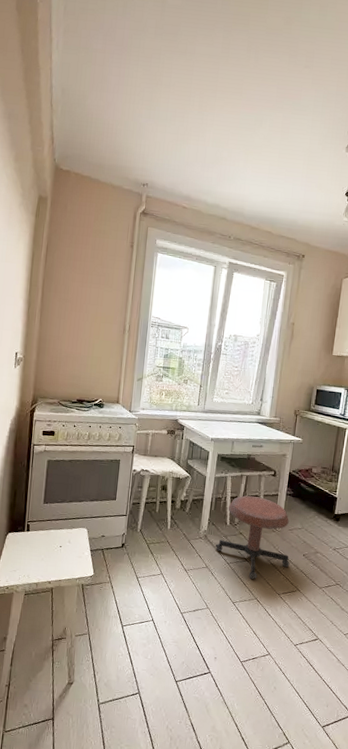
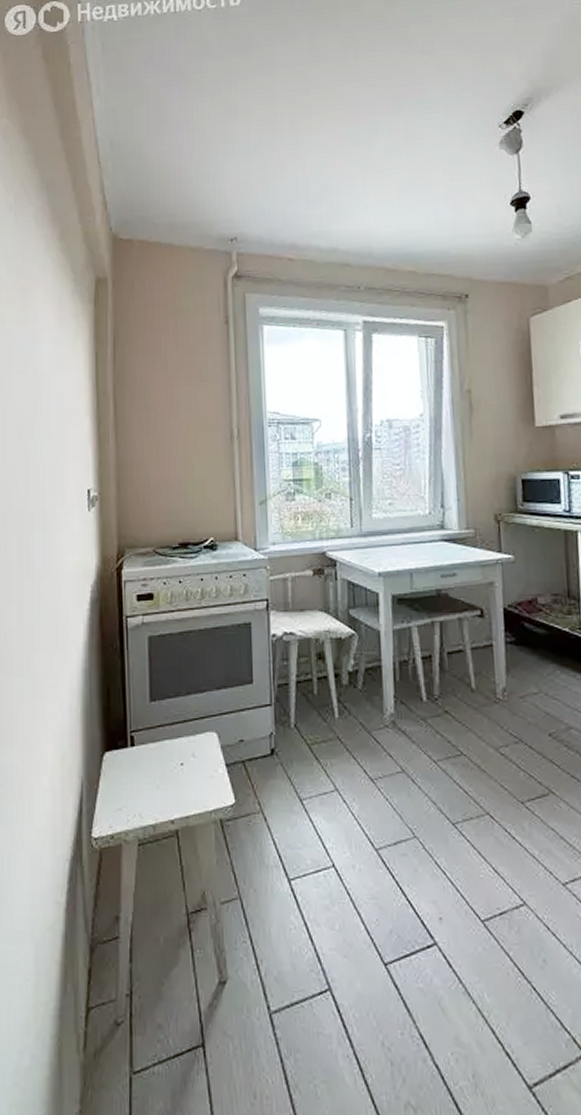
stool: present [215,495,290,579] -> none [411,652,531,782]

